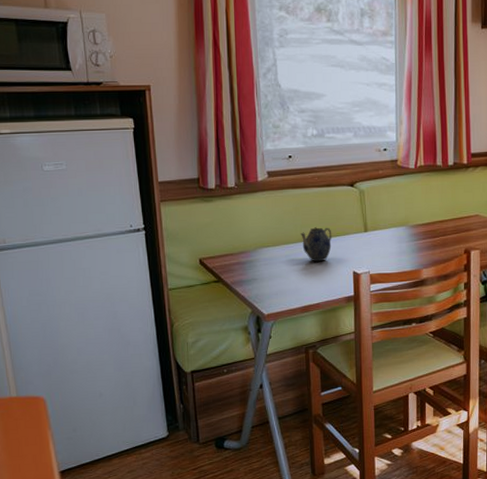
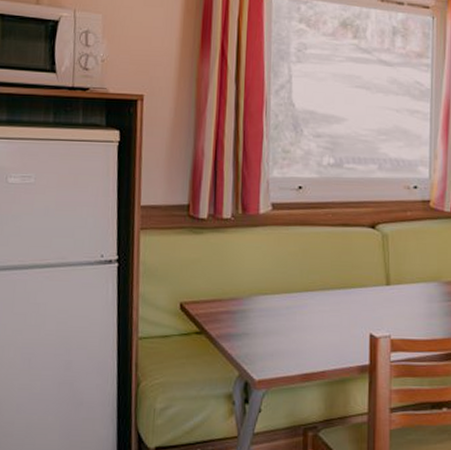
teapot: present [301,227,332,262] -> none [307,275,346,319]

